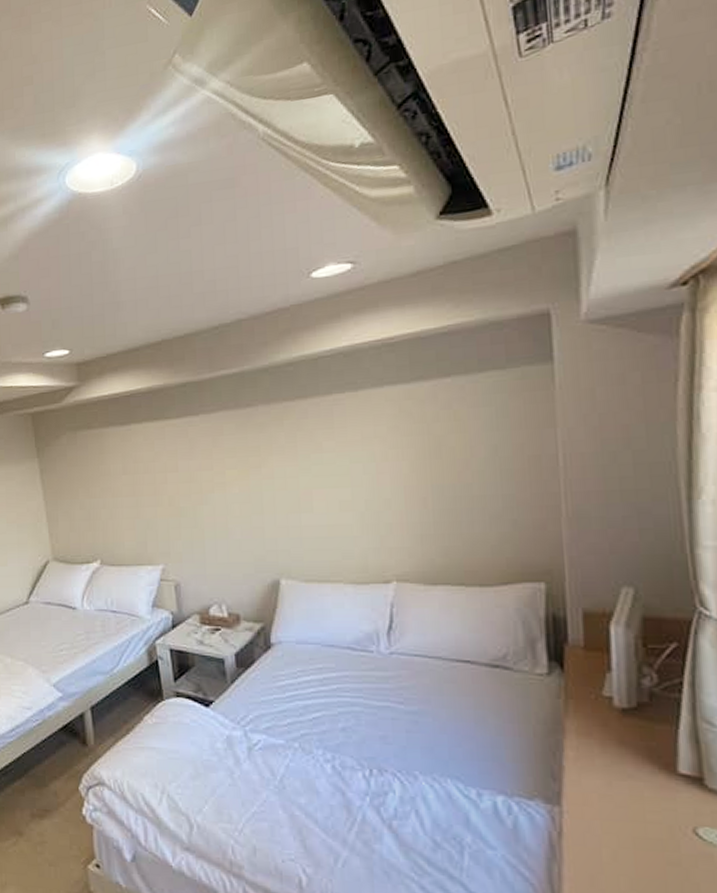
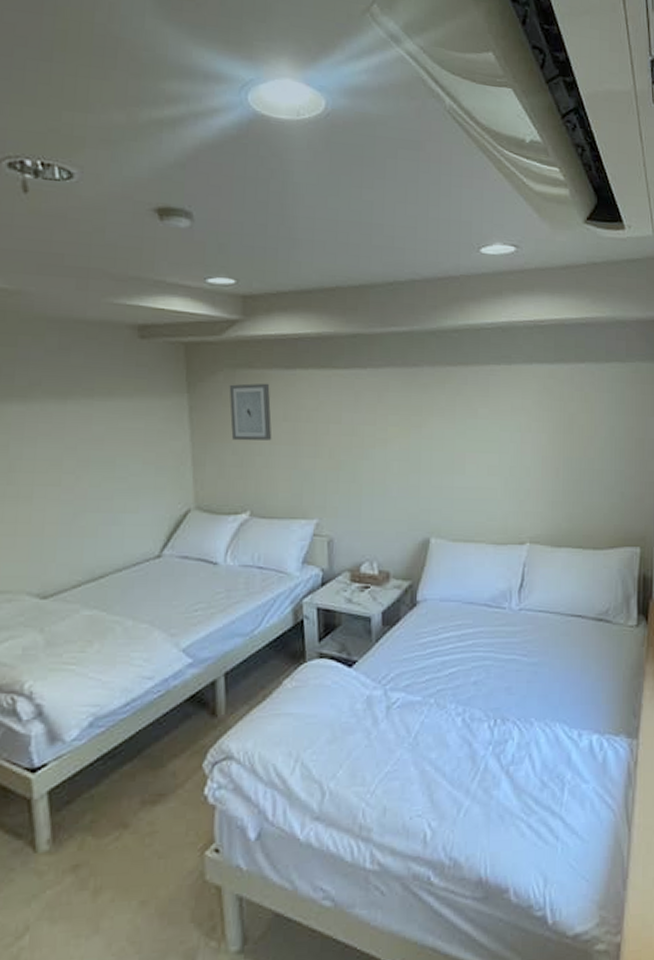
wall art: none [72,440,114,497] -> present [229,383,272,441]

